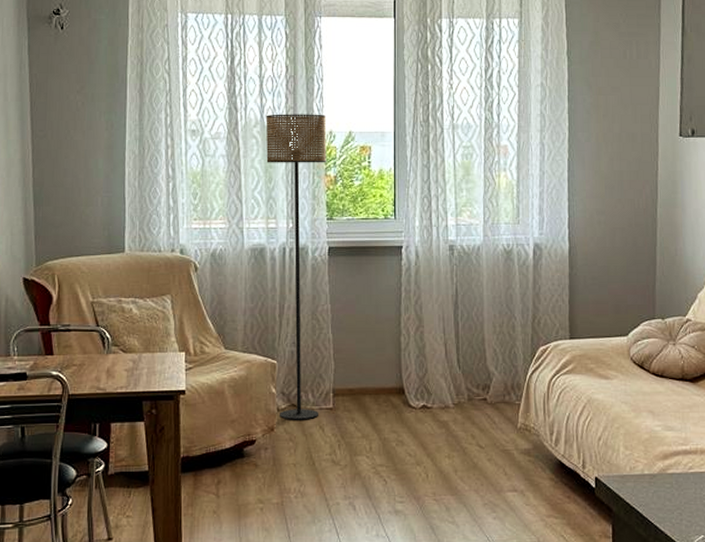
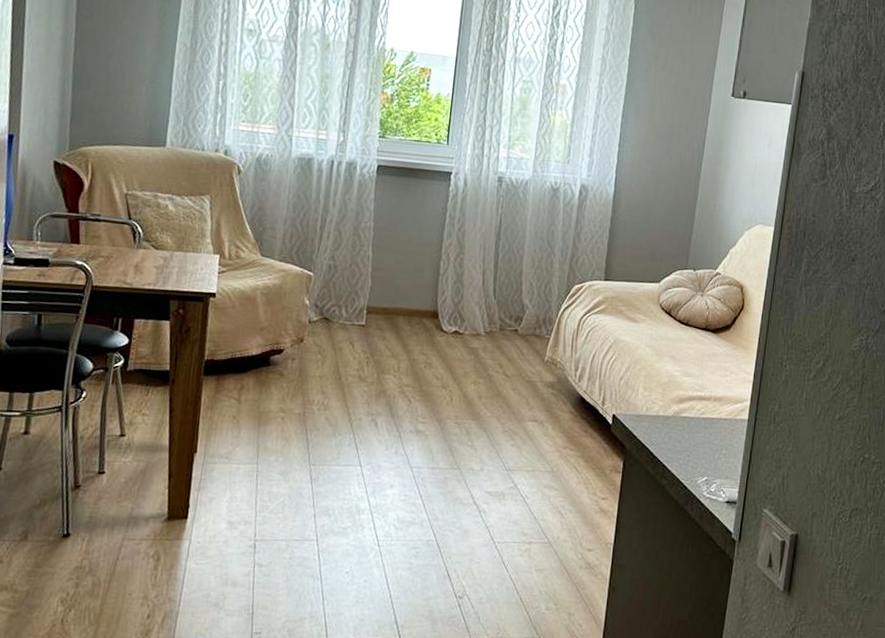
floor lamp: present [266,114,327,420] -> none [311,24,390,334]

